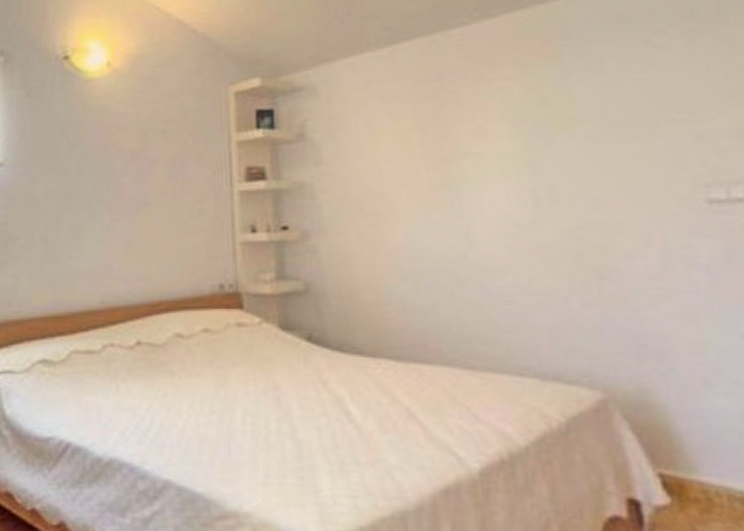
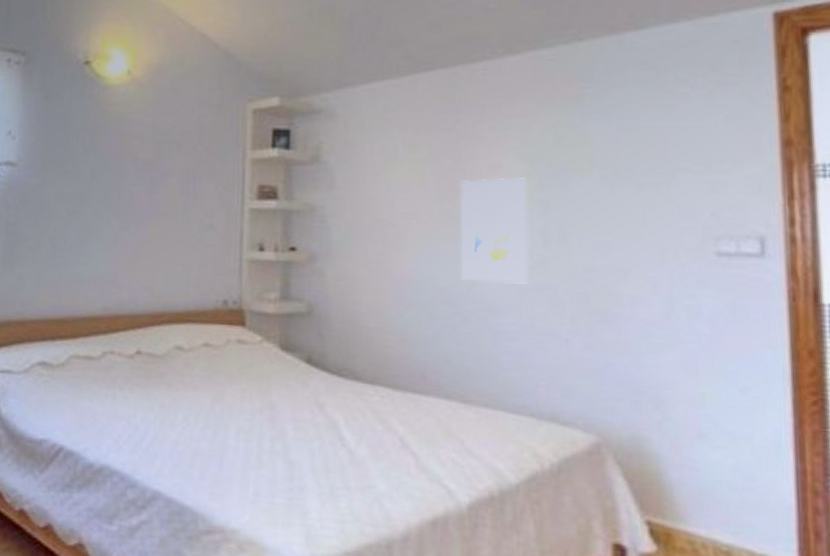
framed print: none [446,140,522,247] -> present [460,177,528,284]

